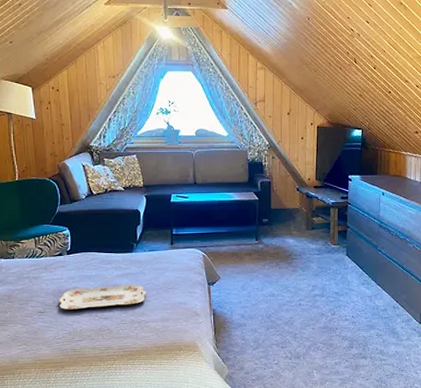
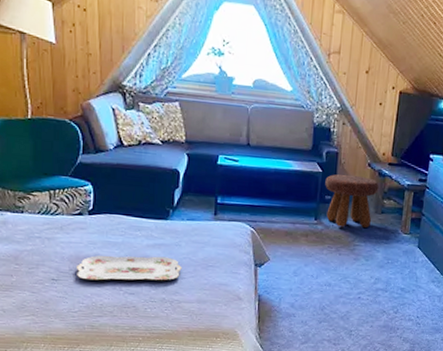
footstool: none [262,199,308,244] -> present [325,174,379,228]

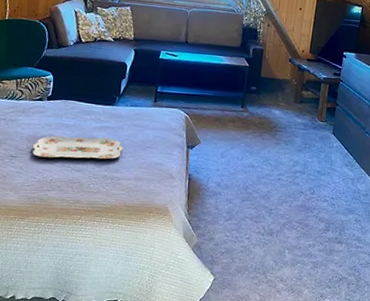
footstool: present [325,174,379,228] -> none [251,68,298,115]

